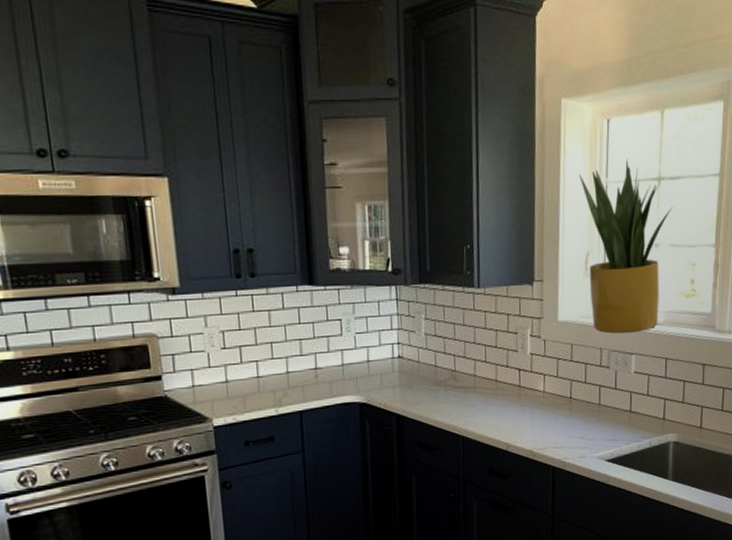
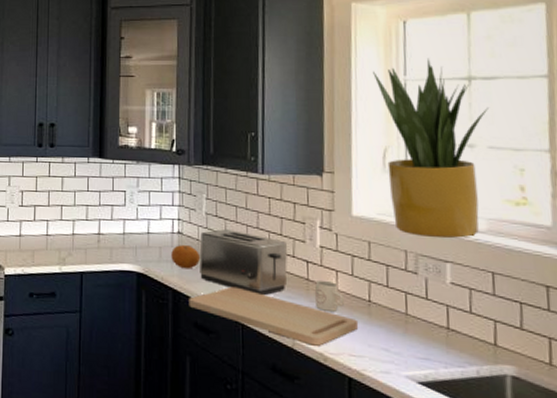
fruit: none [392,369,421,393] -> present [171,245,200,269]
cutting board: none [412,402,562,445] -> present [189,286,359,346]
toaster: none [420,347,502,408] -> present [199,228,288,296]
mug: none [525,384,550,413] -> present [314,280,344,312]

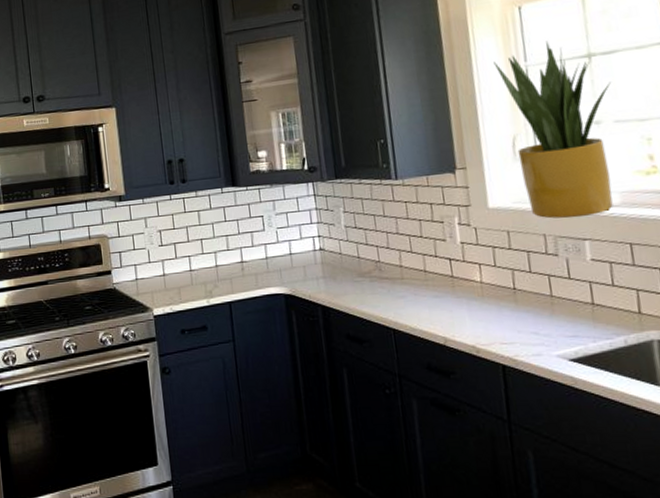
fruit: present [171,245,200,269] -> none [315,260,345,284]
cutting board: present [189,286,359,346] -> none [338,294,507,340]
toaster: present [199,228,288,296] -> none [342,238,432,299]
mug: present [314,280,344,312] -> none [459,274,490,305]

